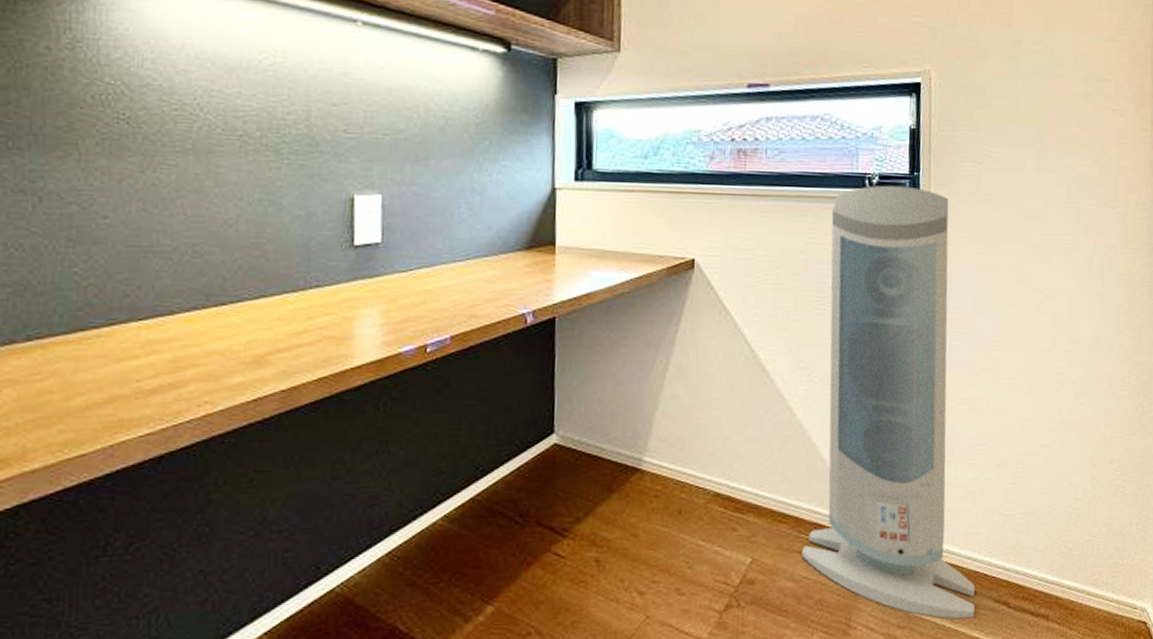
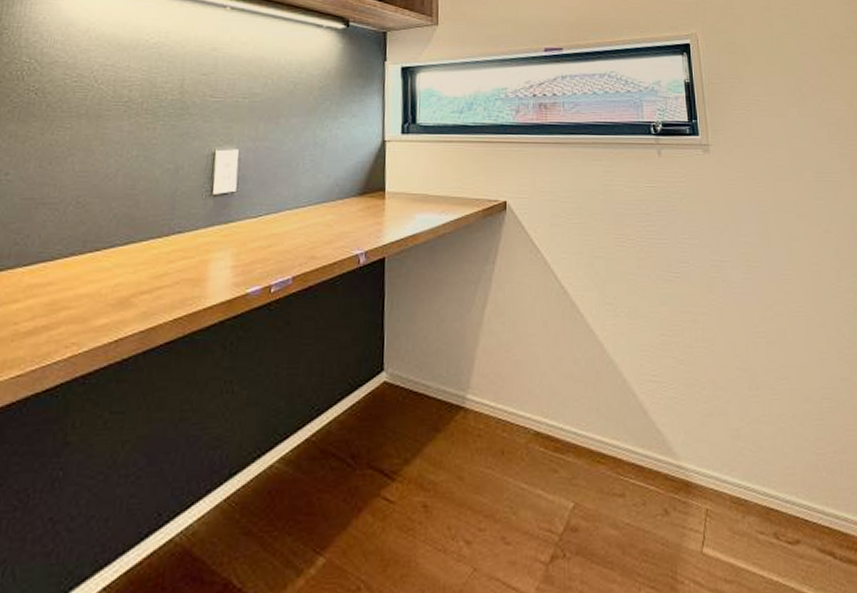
air purifier: present [802,185,975,619] -> none [622,131,801,572]

